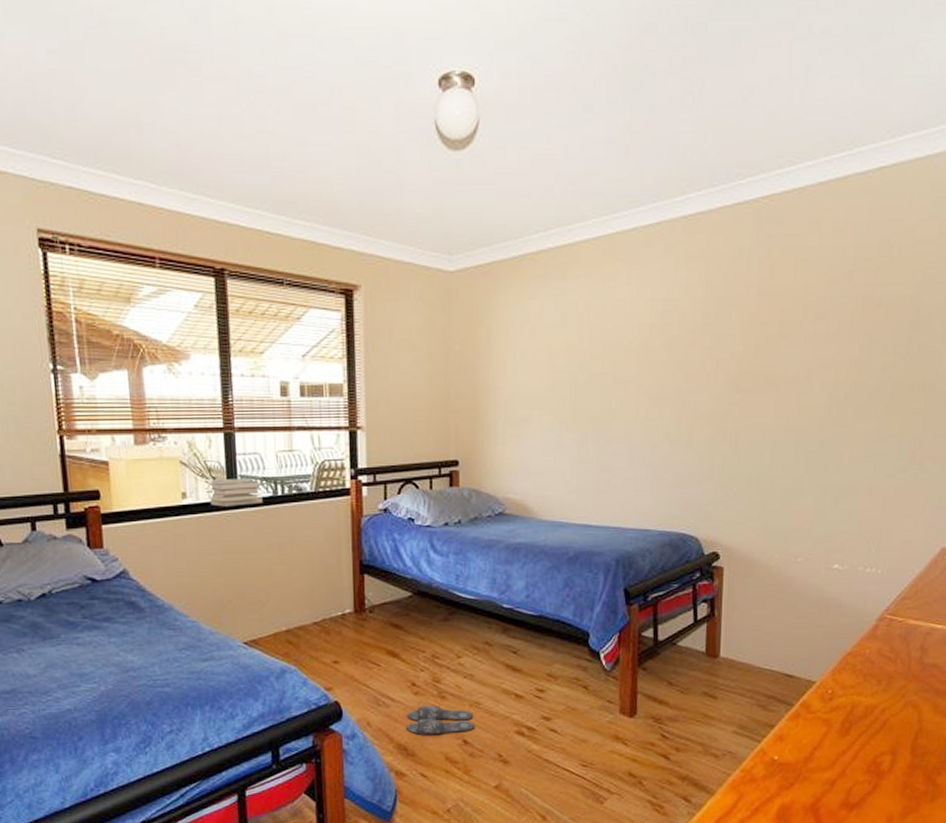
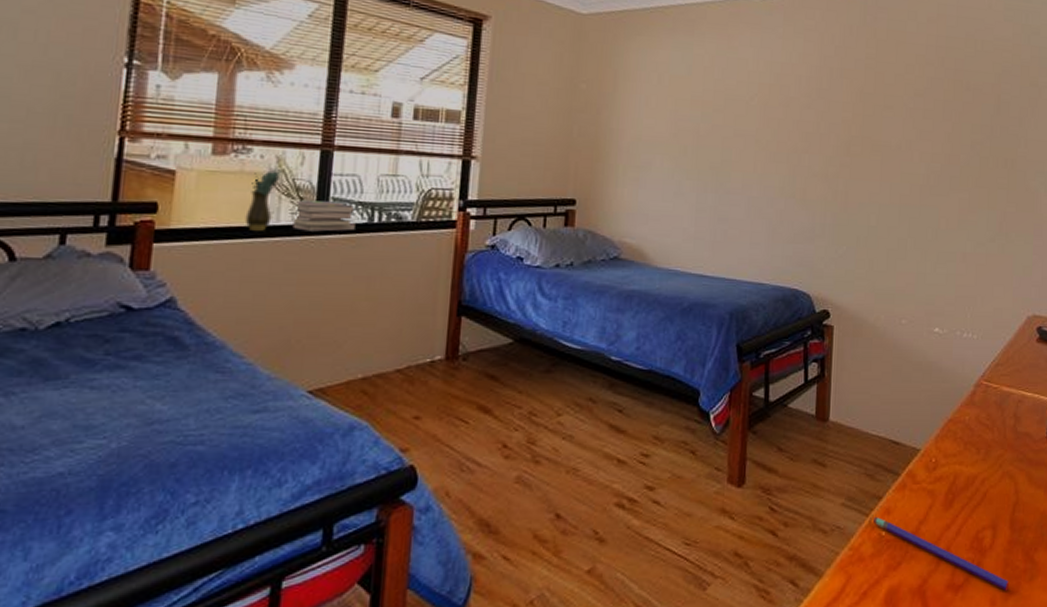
vase: none [170,452,194,509] -> present [245,167,282,231]
slippers: present [406,704,474,736] -> none [492,471,569,509]
pen: none [766,742,908,810] -> present [874,516,1010,591]

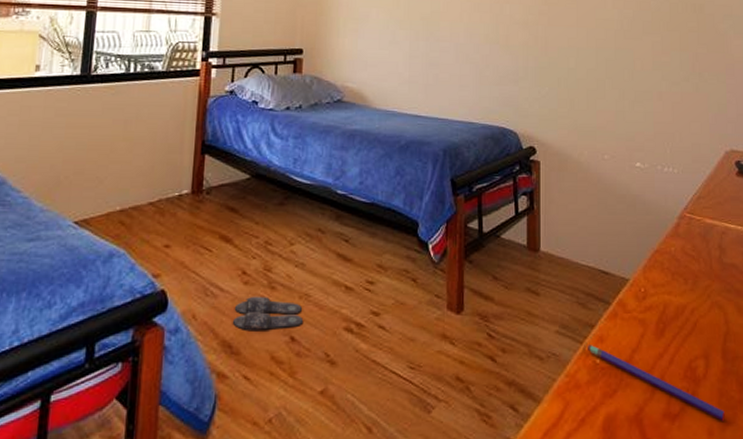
vase: present [245,167,282,231] -> none [23,27,54,81]
books: present [292,200,355,232] -> none [62,54,115,81]
slippers: none [492,471,569,509] -> present [233,296,303,332]

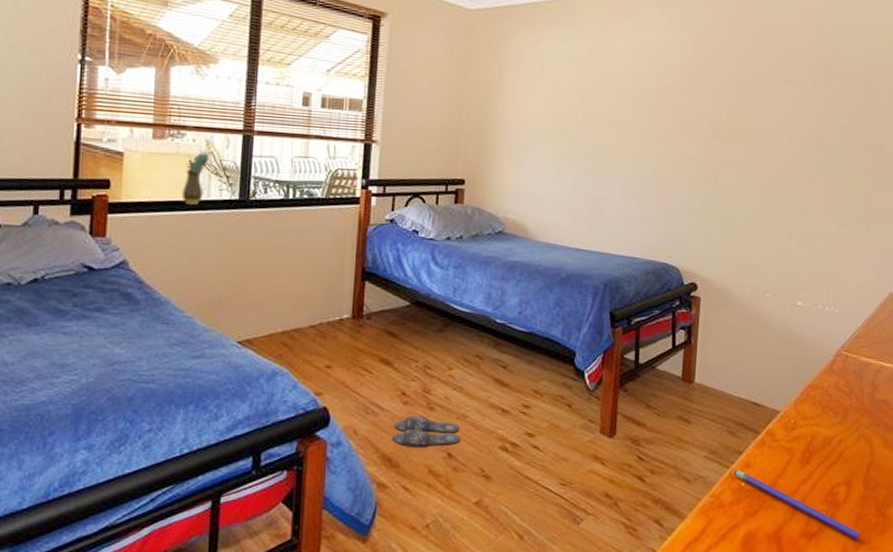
vase: none [23,27,54,81] -> present [181,150,211,205]

